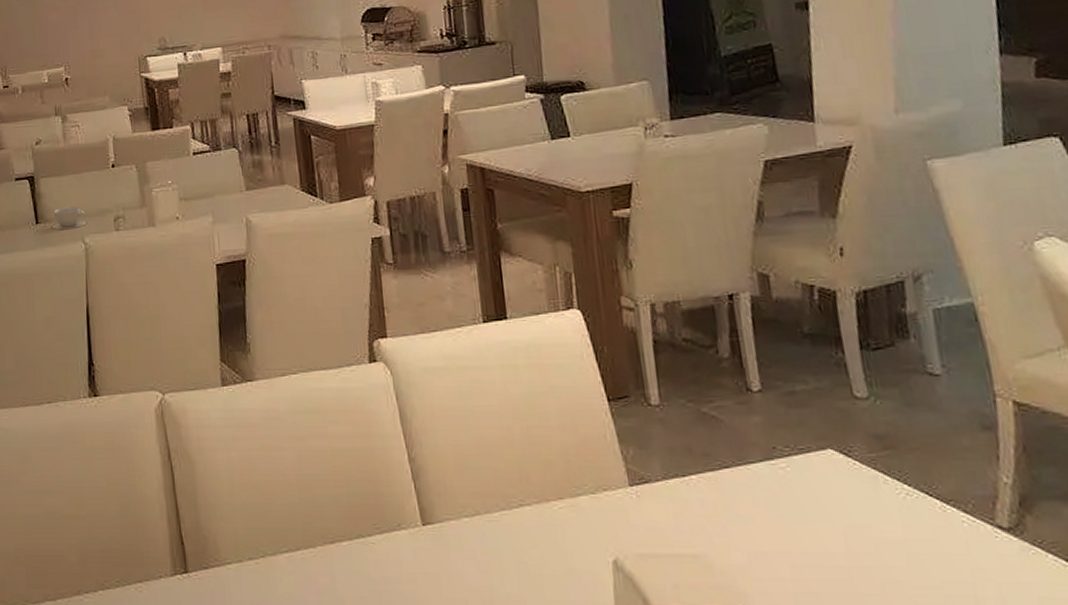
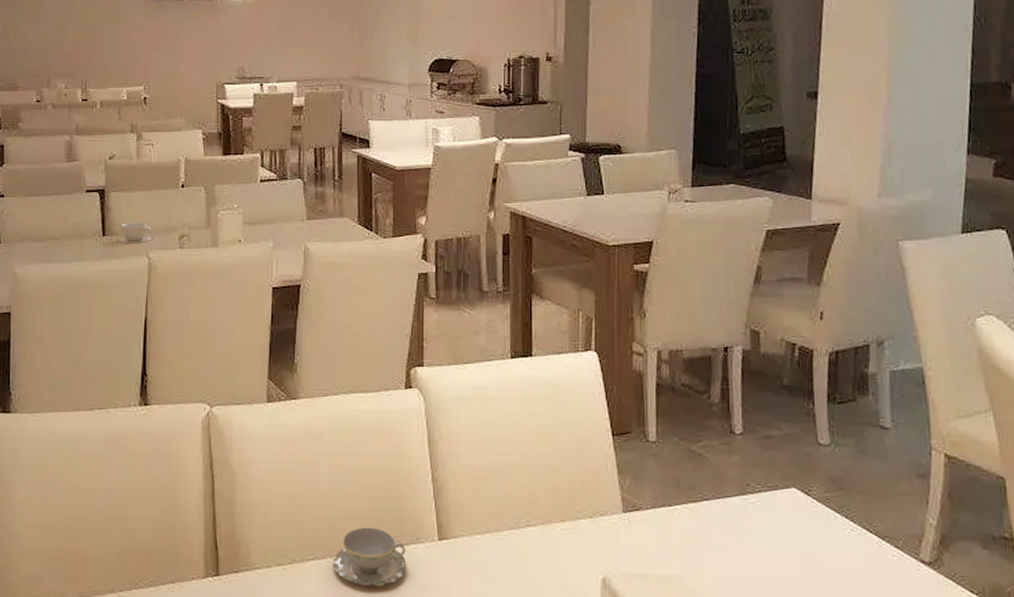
teacup: none [308,514,390,579] -> present [333,527,407,587]

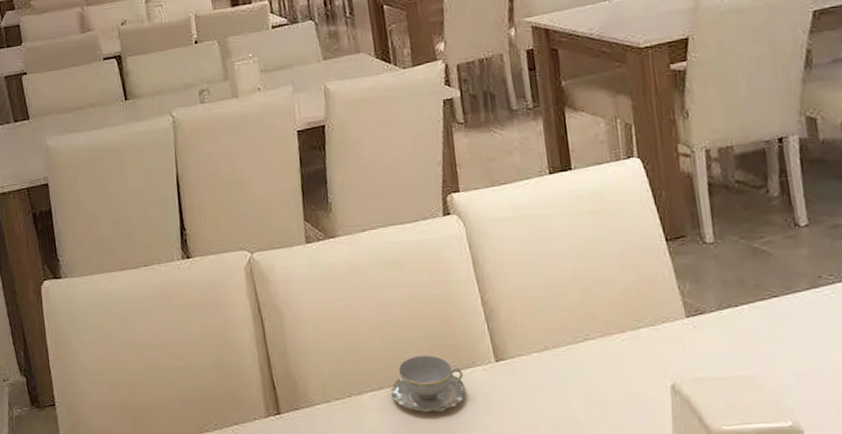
teacup: present [118,222,153,244] -> none [140,82,174,105]

